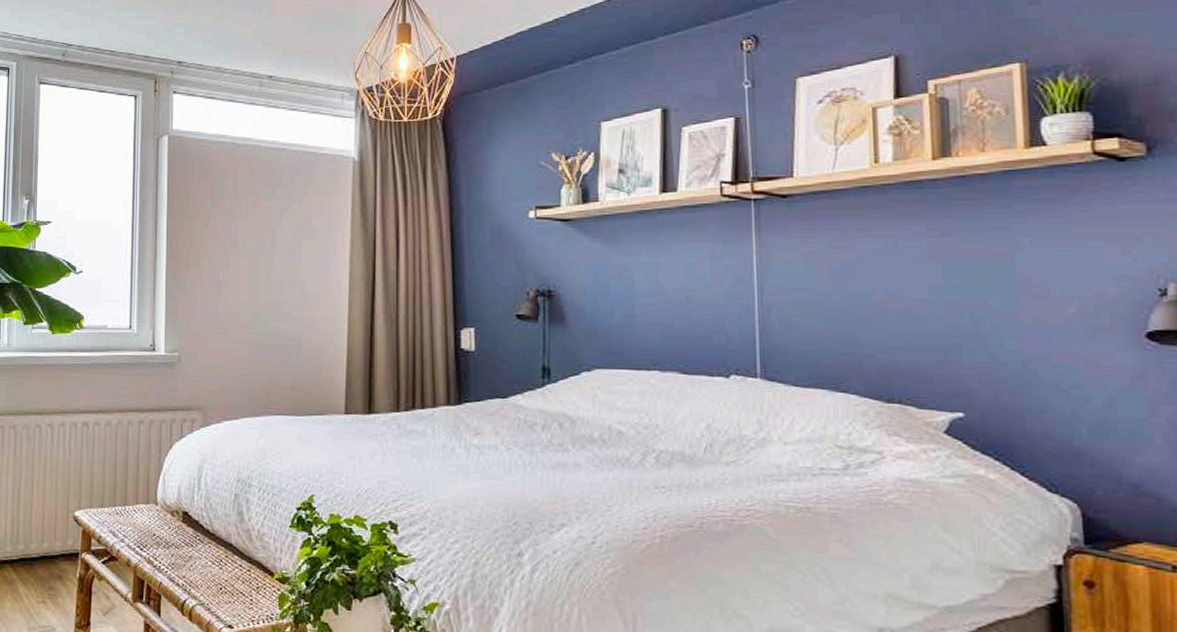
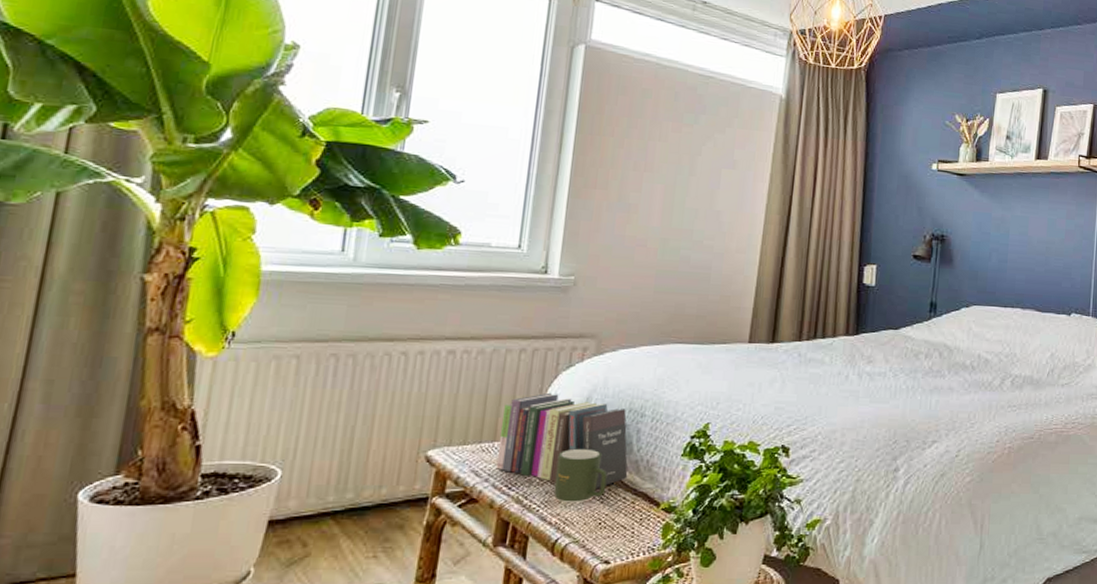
books: none [129,461,242,554] -> present [496,392,628,488]
mug: none [178,515,223,568] -> present [553,448,608,504]

